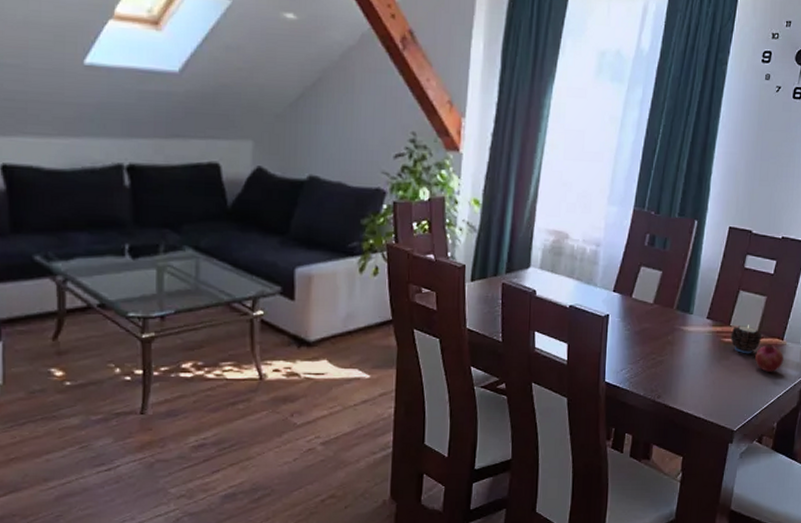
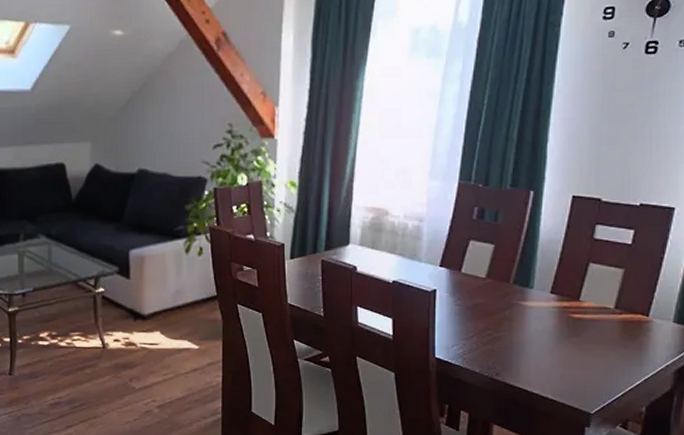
candle: present [731,325,763,354] -> none [581,299,621,332]
fruit: present [755,344,783,372] -> none [613,320,650,351]

